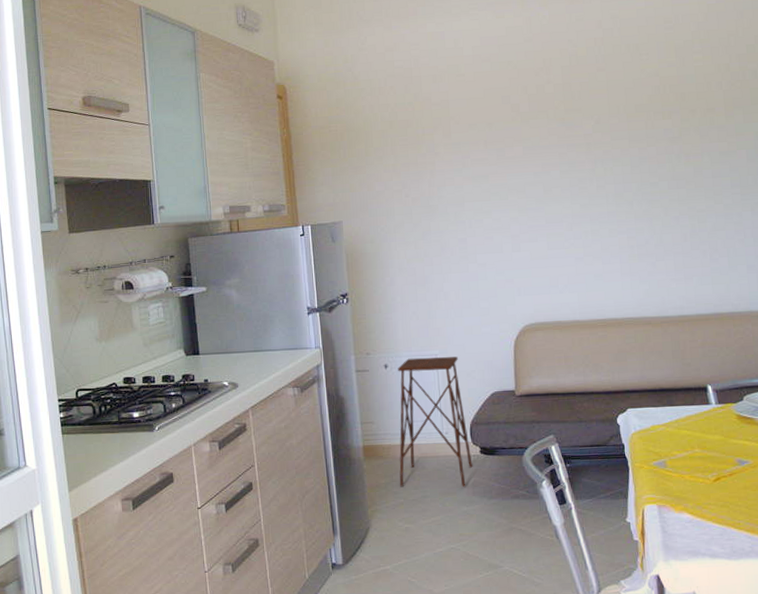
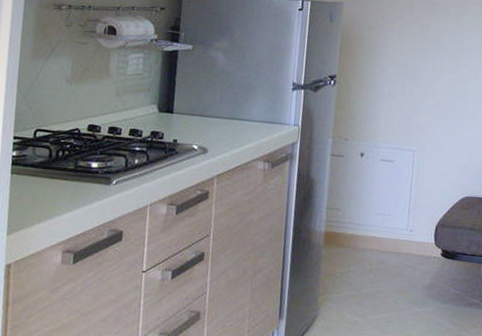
side table: present [398,356,473,487] -> none [355,150,435,287]

